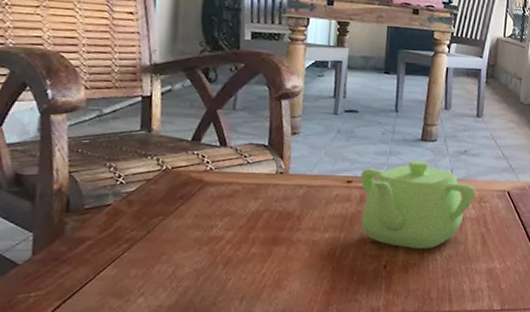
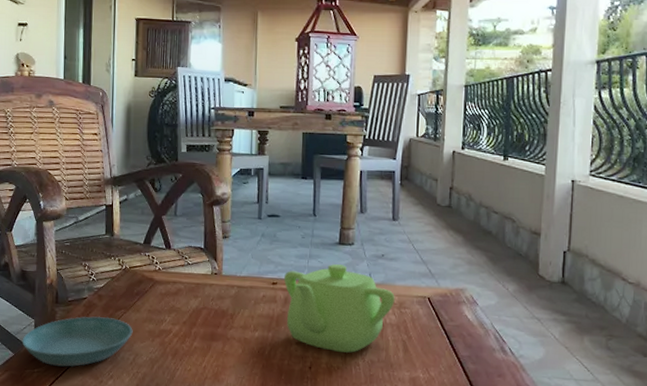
saucer: none [12,225,174,287] -> present [22,316,133,367]

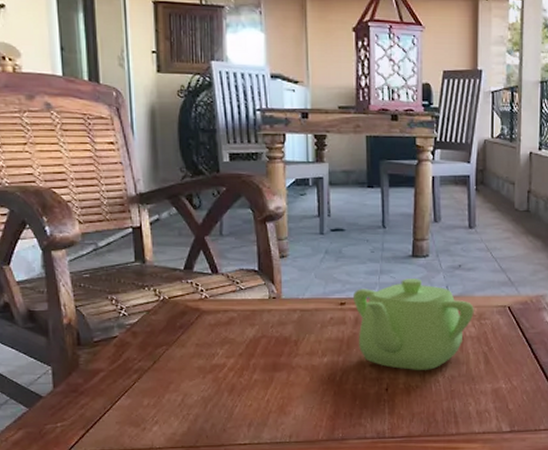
saucer: present [22,316,133,367] -> none [37,355,179,417]

